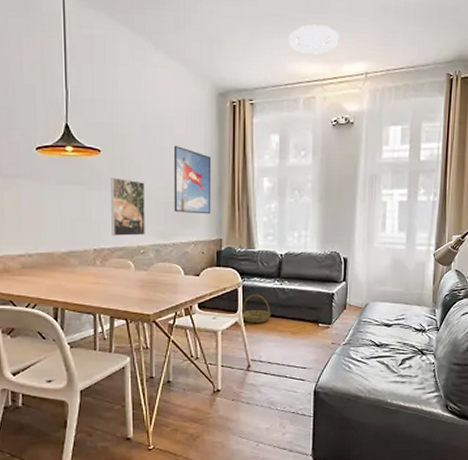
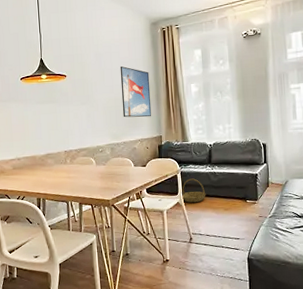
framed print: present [111,177,145,236] -> none [74,95,102,139]

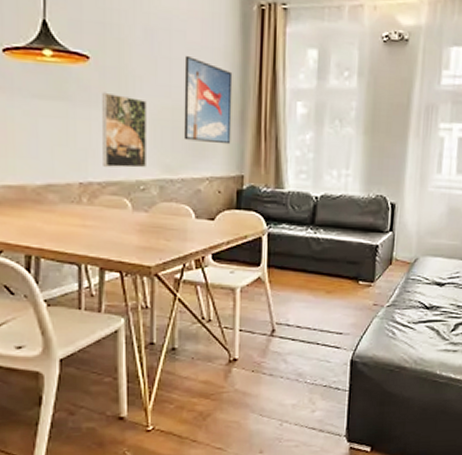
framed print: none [74,95,102,139] -> present [102,92,146,168]
basket: present [181,178,206,203] -> none [265,244,302,279]

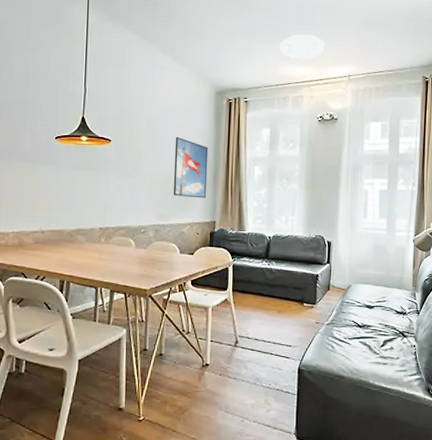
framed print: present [102,92,146,168] -> none [116,164,148,217]

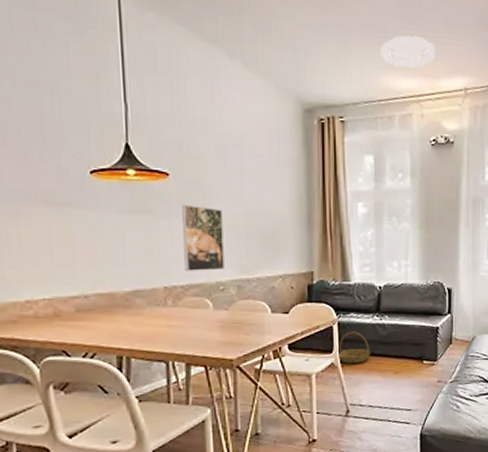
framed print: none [116,164,148,217] -> present [182,204,224,271]
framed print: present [173,136,209,199] -> none [254,167,300,245]
basket: none [230,273,259,301] -> present [337,331,371,364]

